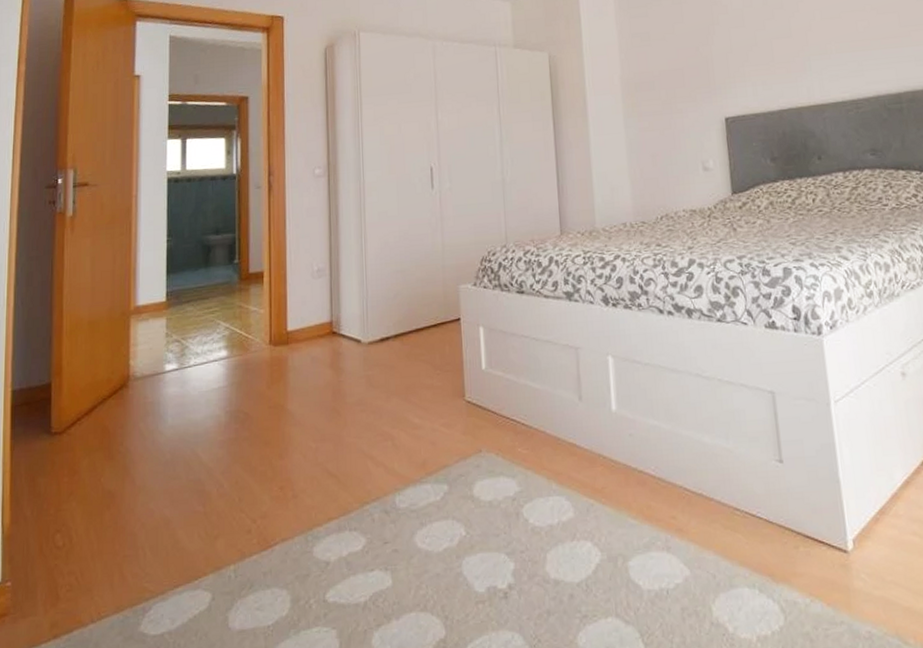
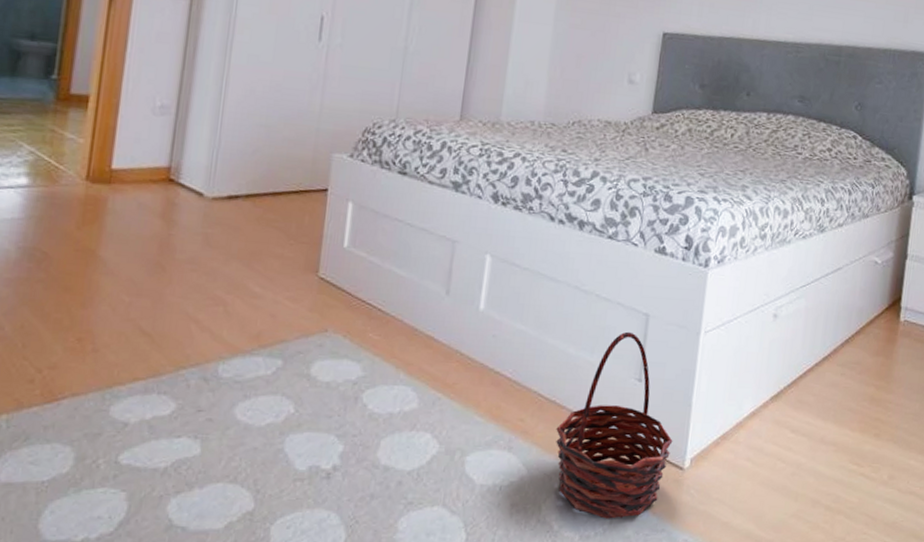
basket: none [709,412,830,615] -> present [556,331,673,519]

